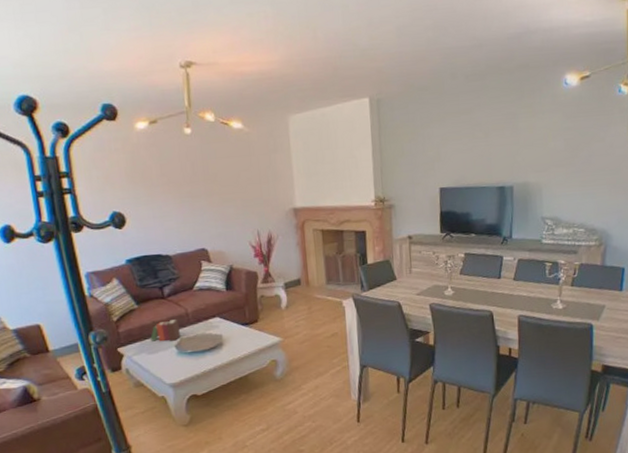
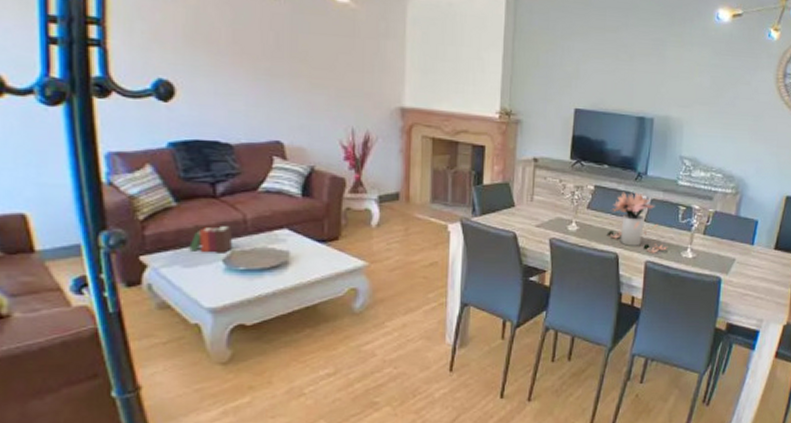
bouquet: none [481,254,539,308] -> present [608,192,668,253]

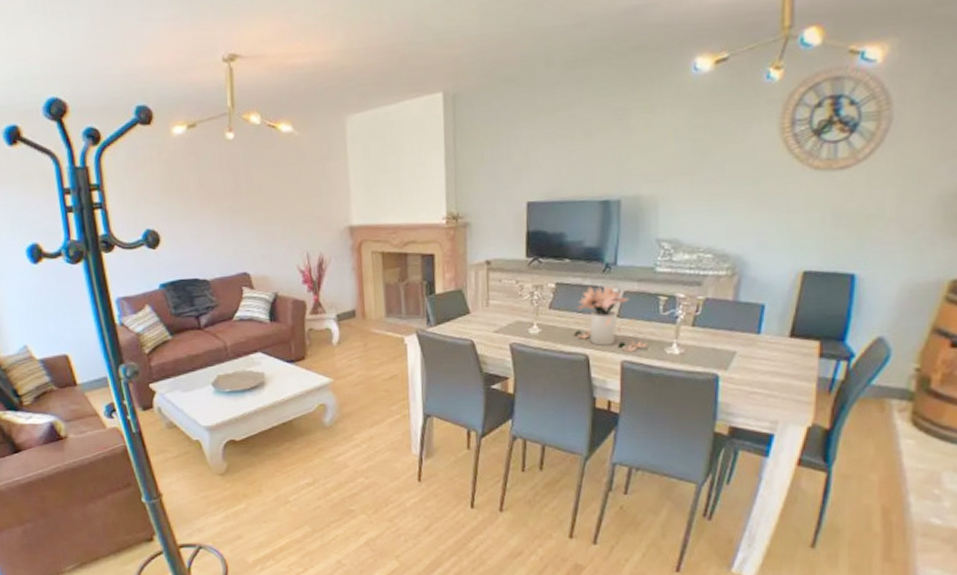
books: present [189,225,233,253] -> none [185,352,219,379]

